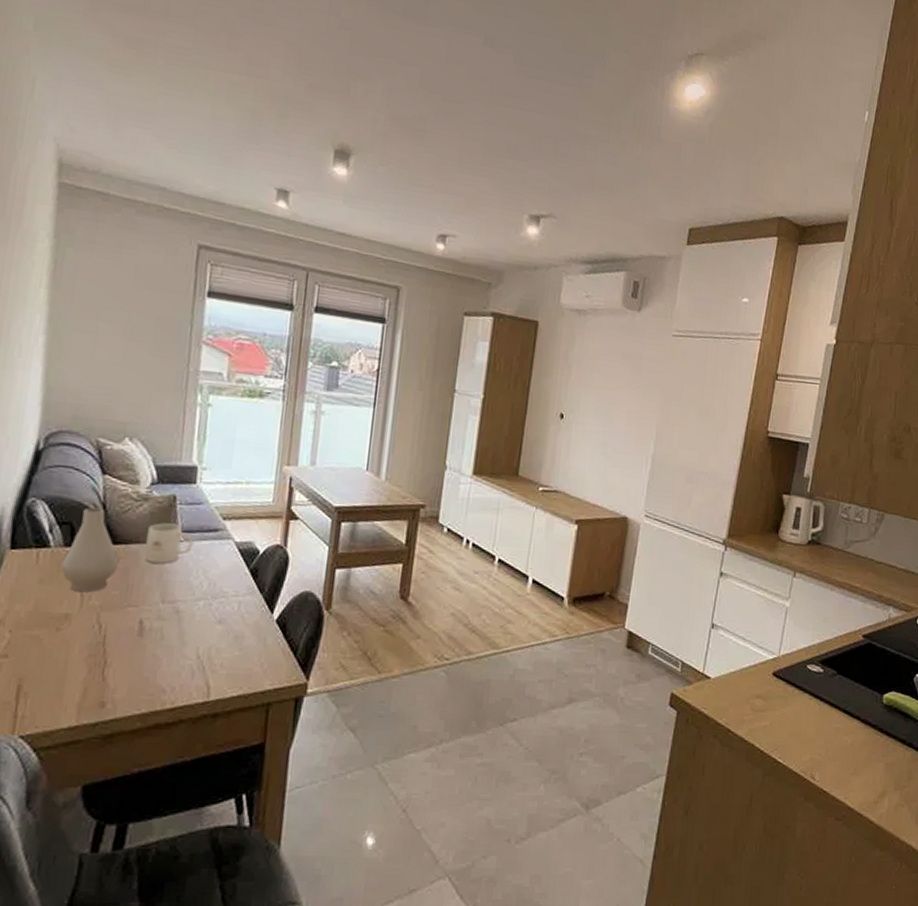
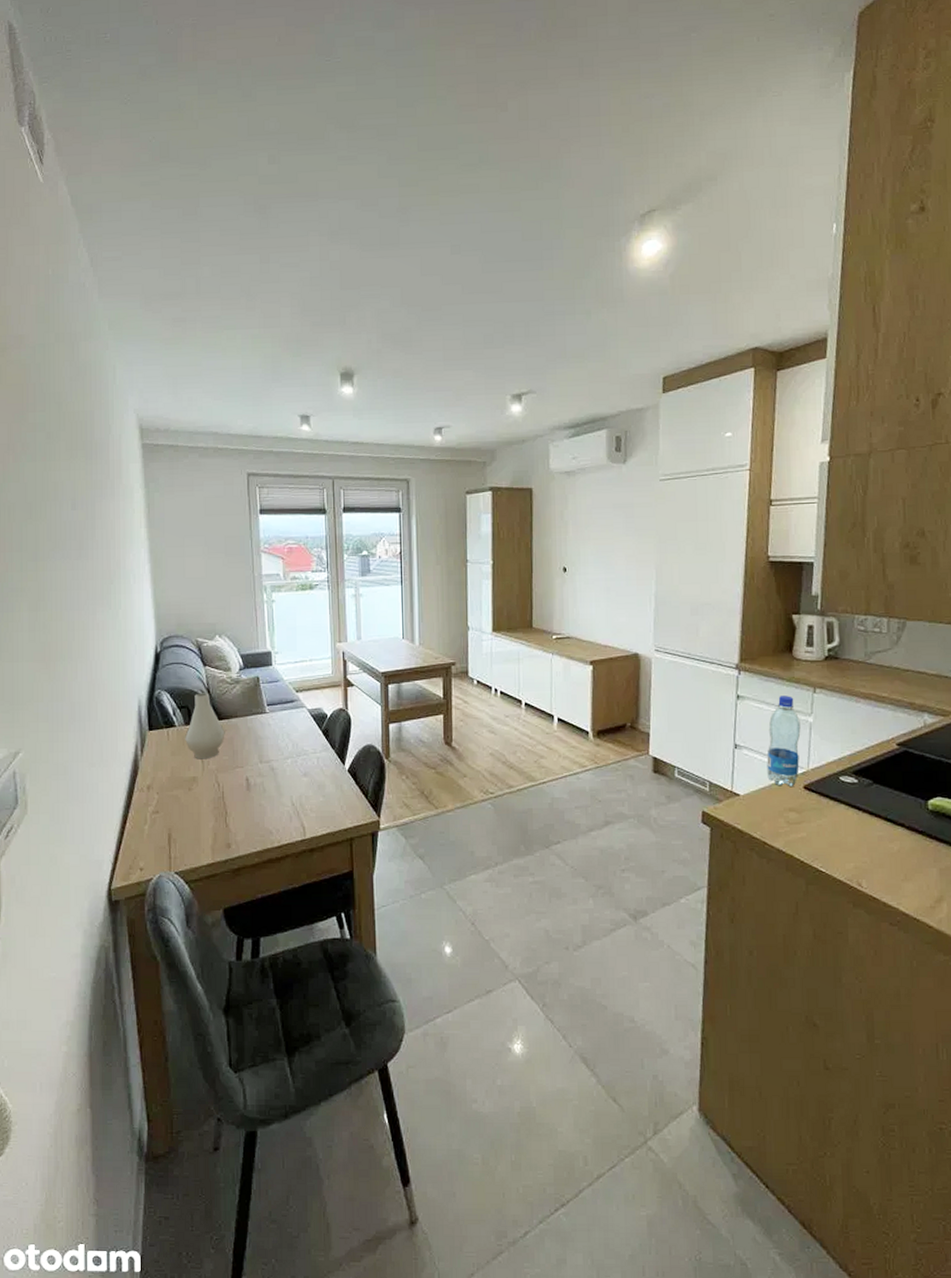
mug: present [145,523,194,564] -> none [241,699,277,732]
bottle: none [739,577,778,673] -> present [767,696,801,788]

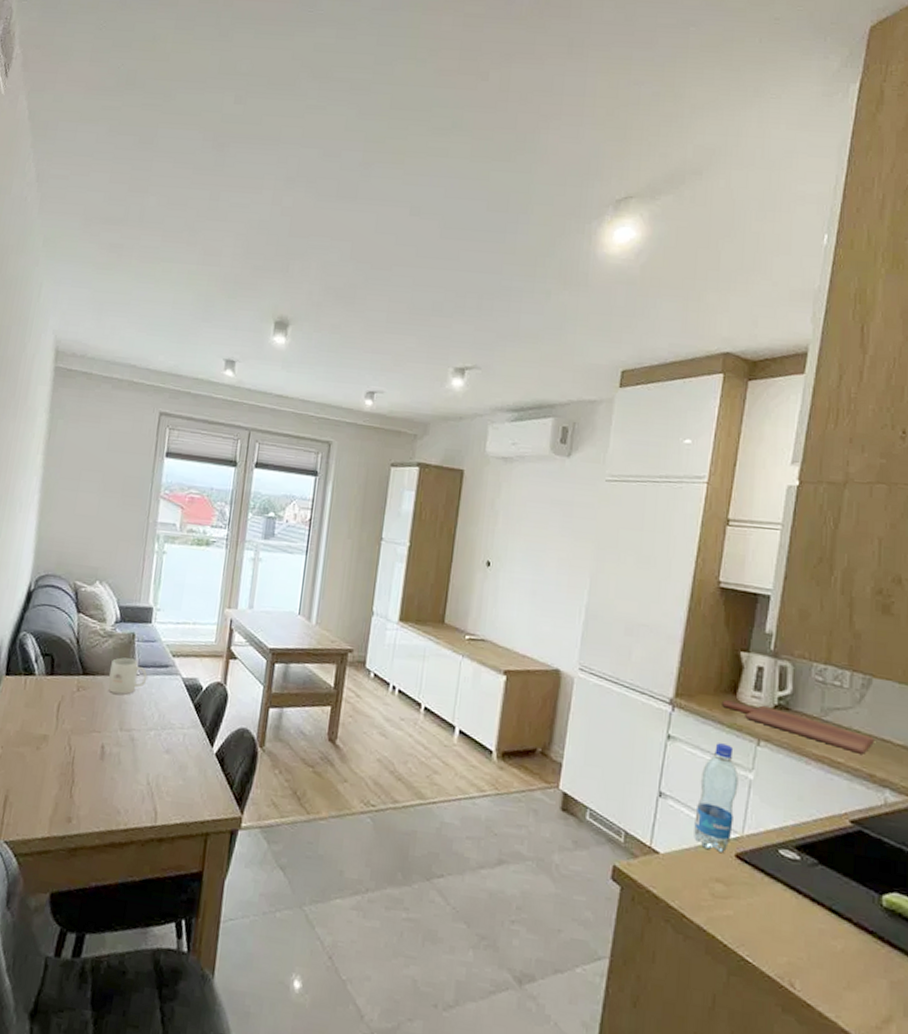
vase: present [184,693,225,760] -> none [42,641,88,717]
mug: none [241,699,277,732] -> present [108,657,148,695]
cutting board: none [780,657,912,687] -> present [722,699,874,754]

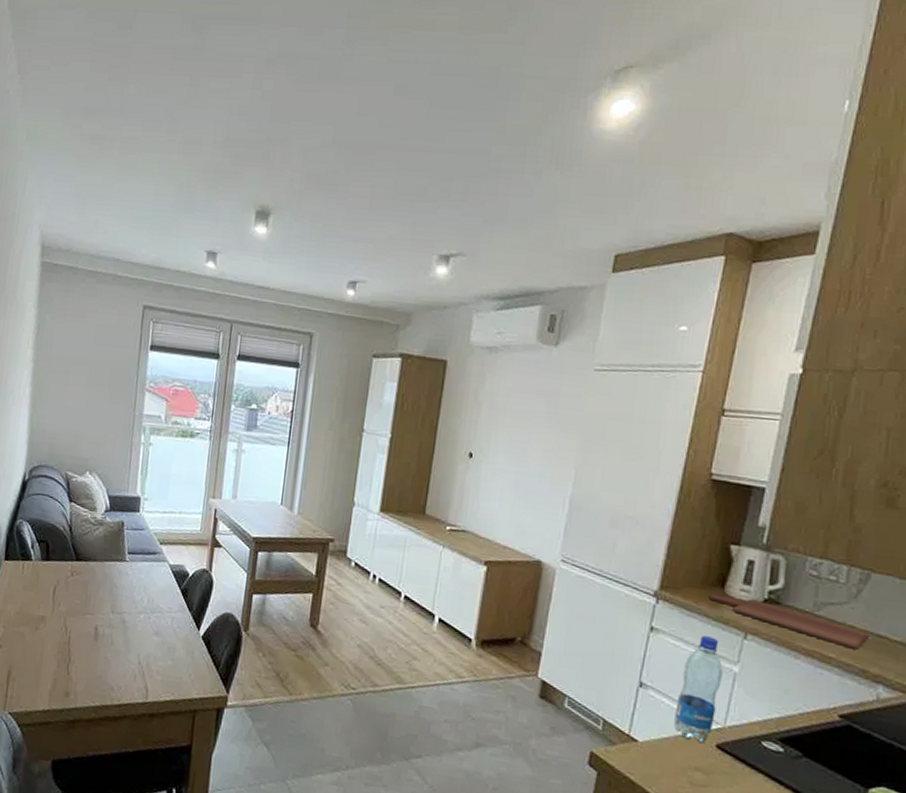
mug: present [108,657,148,695] -> none [100,544,137,580]

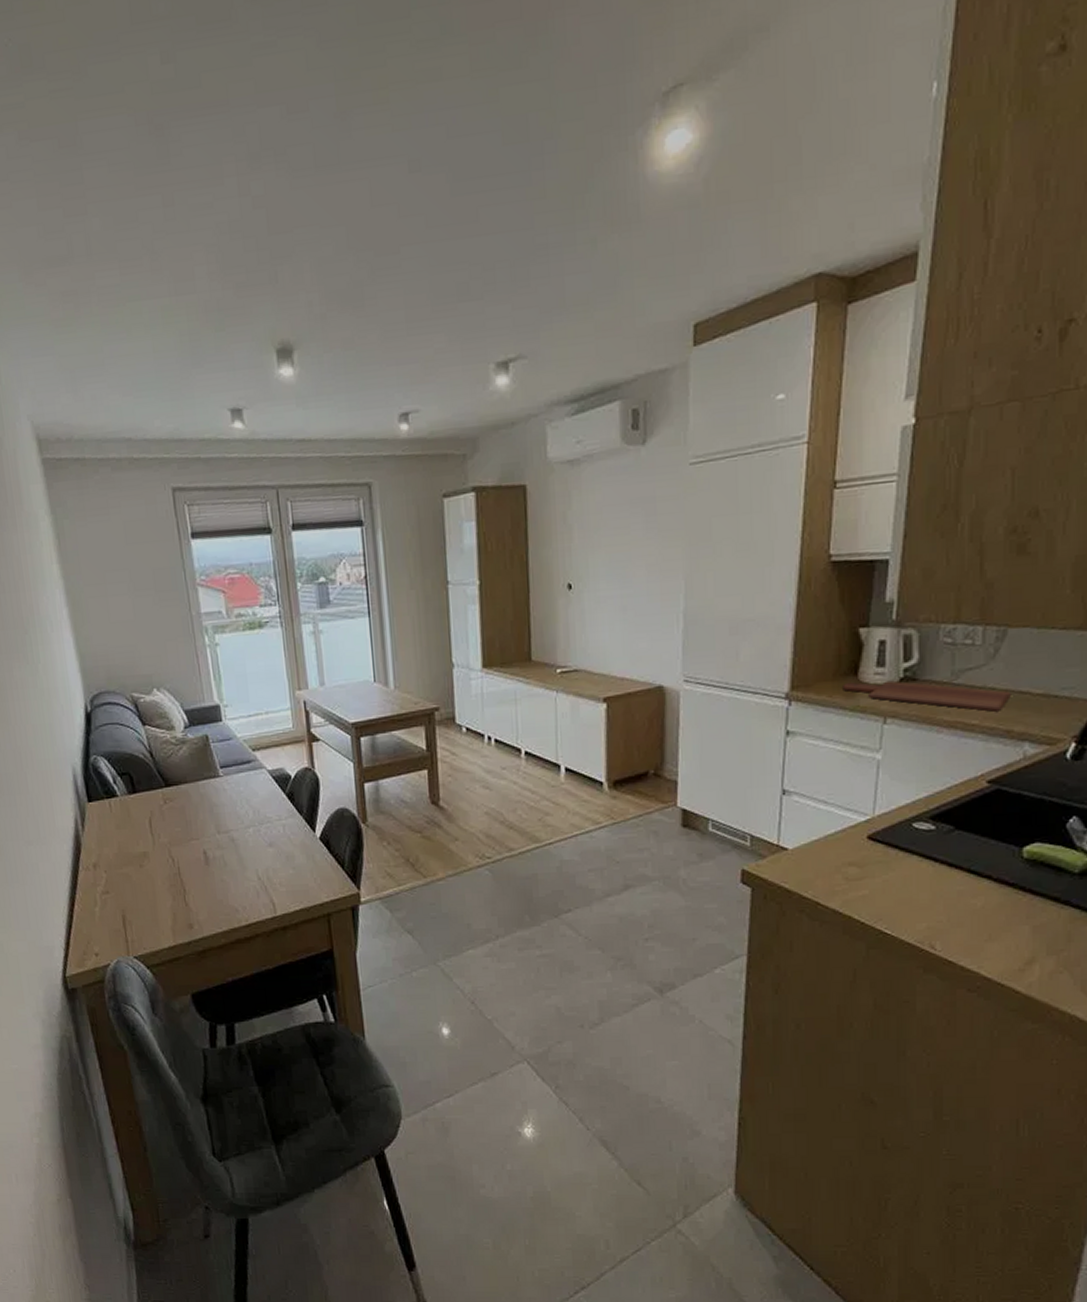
bottle: present [674,635,723,744] -> none [822,728,866,838]

